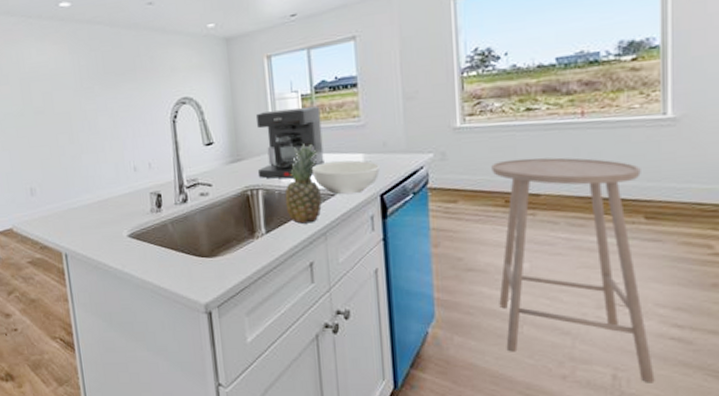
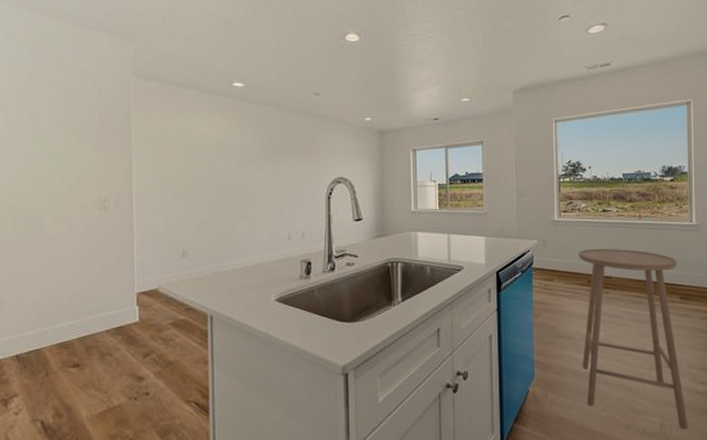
coffee maker: present [255,105,324,179] -> none [398,194,454,254]
fruit: present [285,143,322,224] -> none [420,225,451,294]
bowl: present [311,160,381,195] -> none [443,242,498,270]

